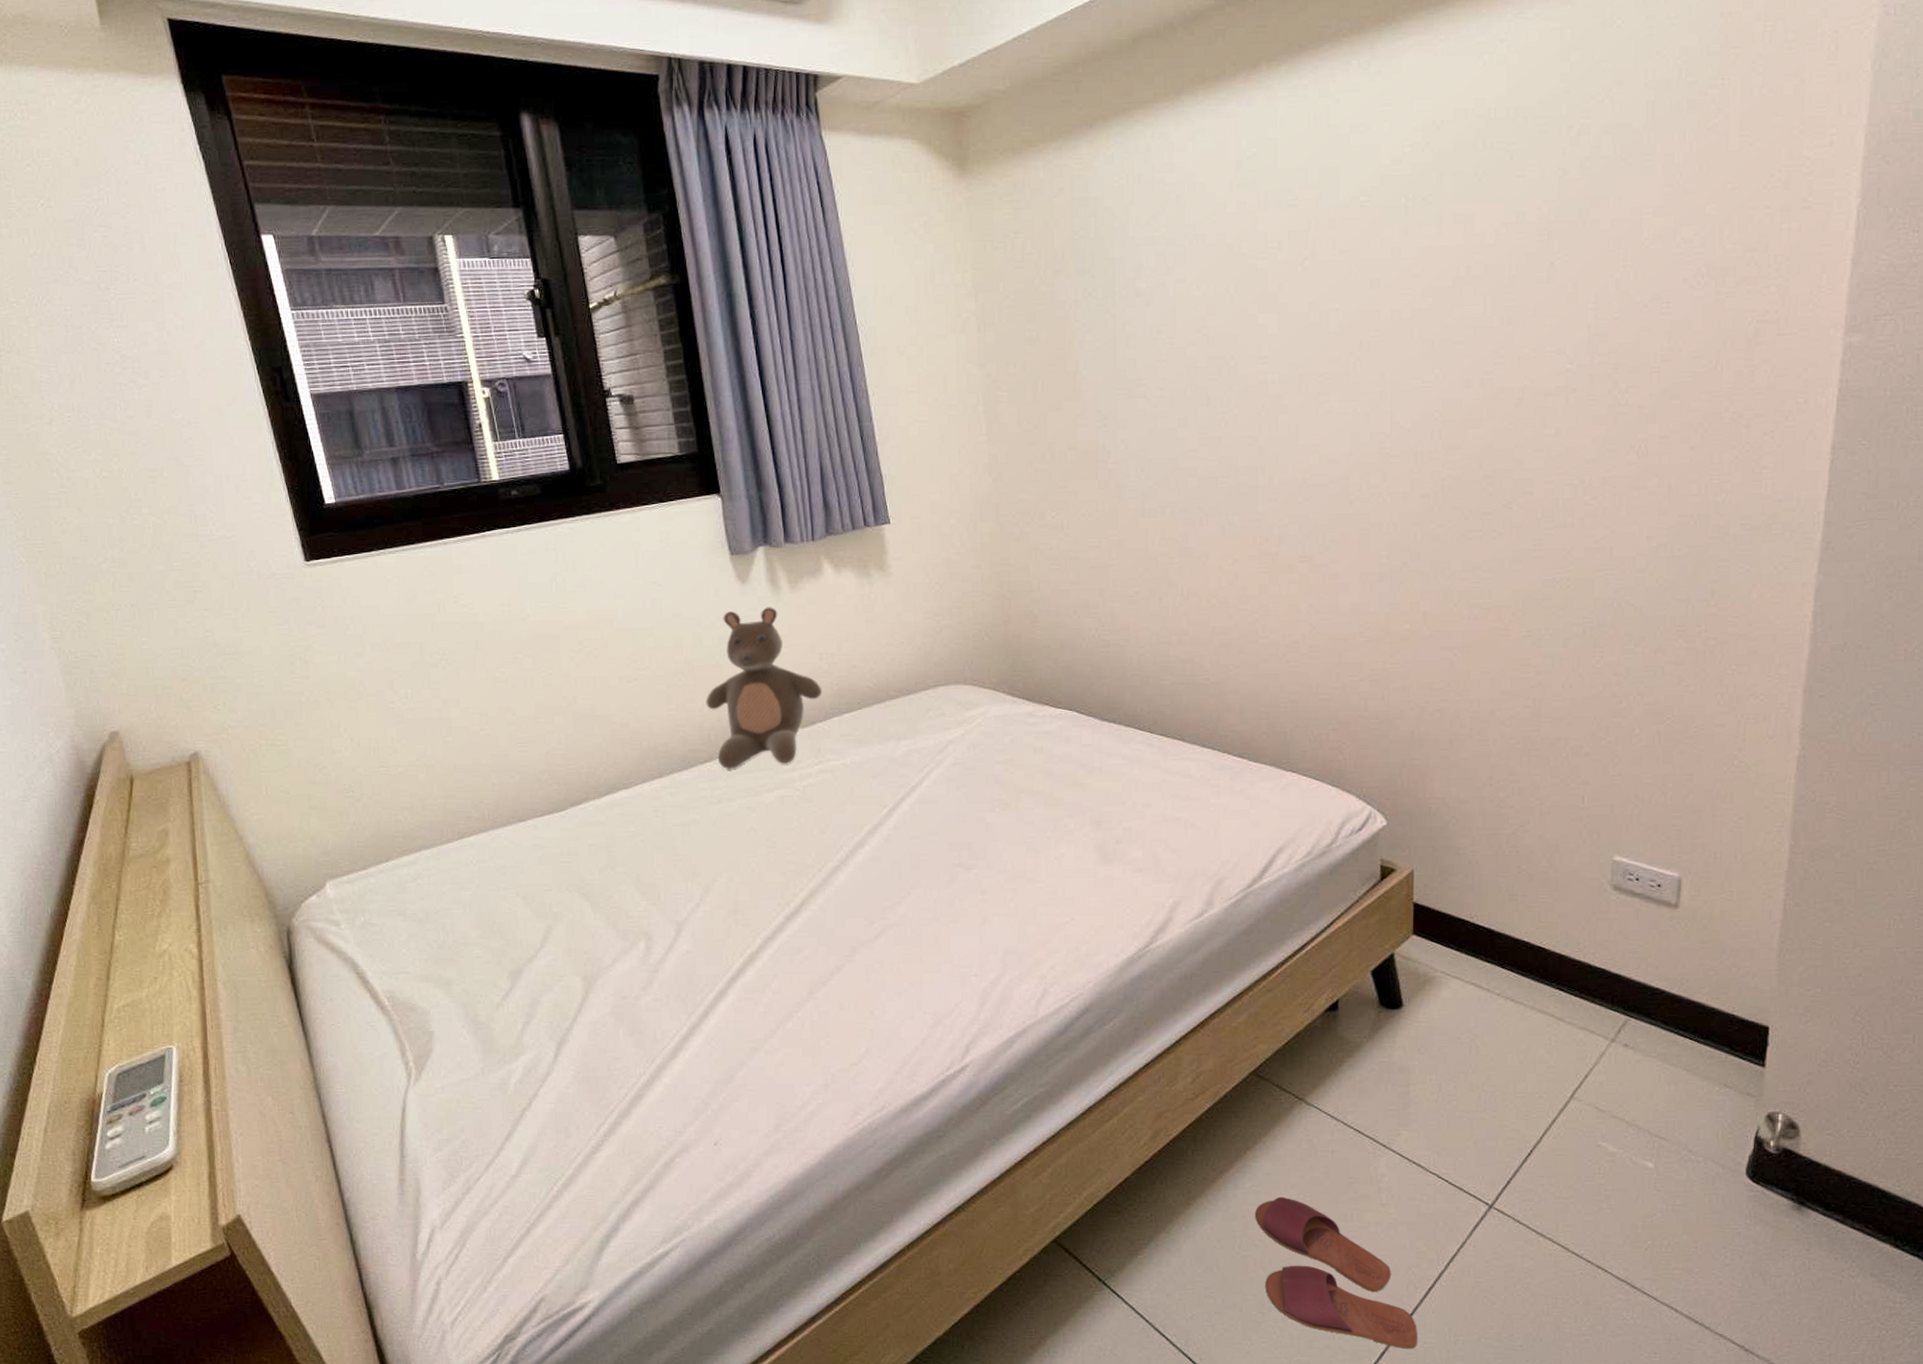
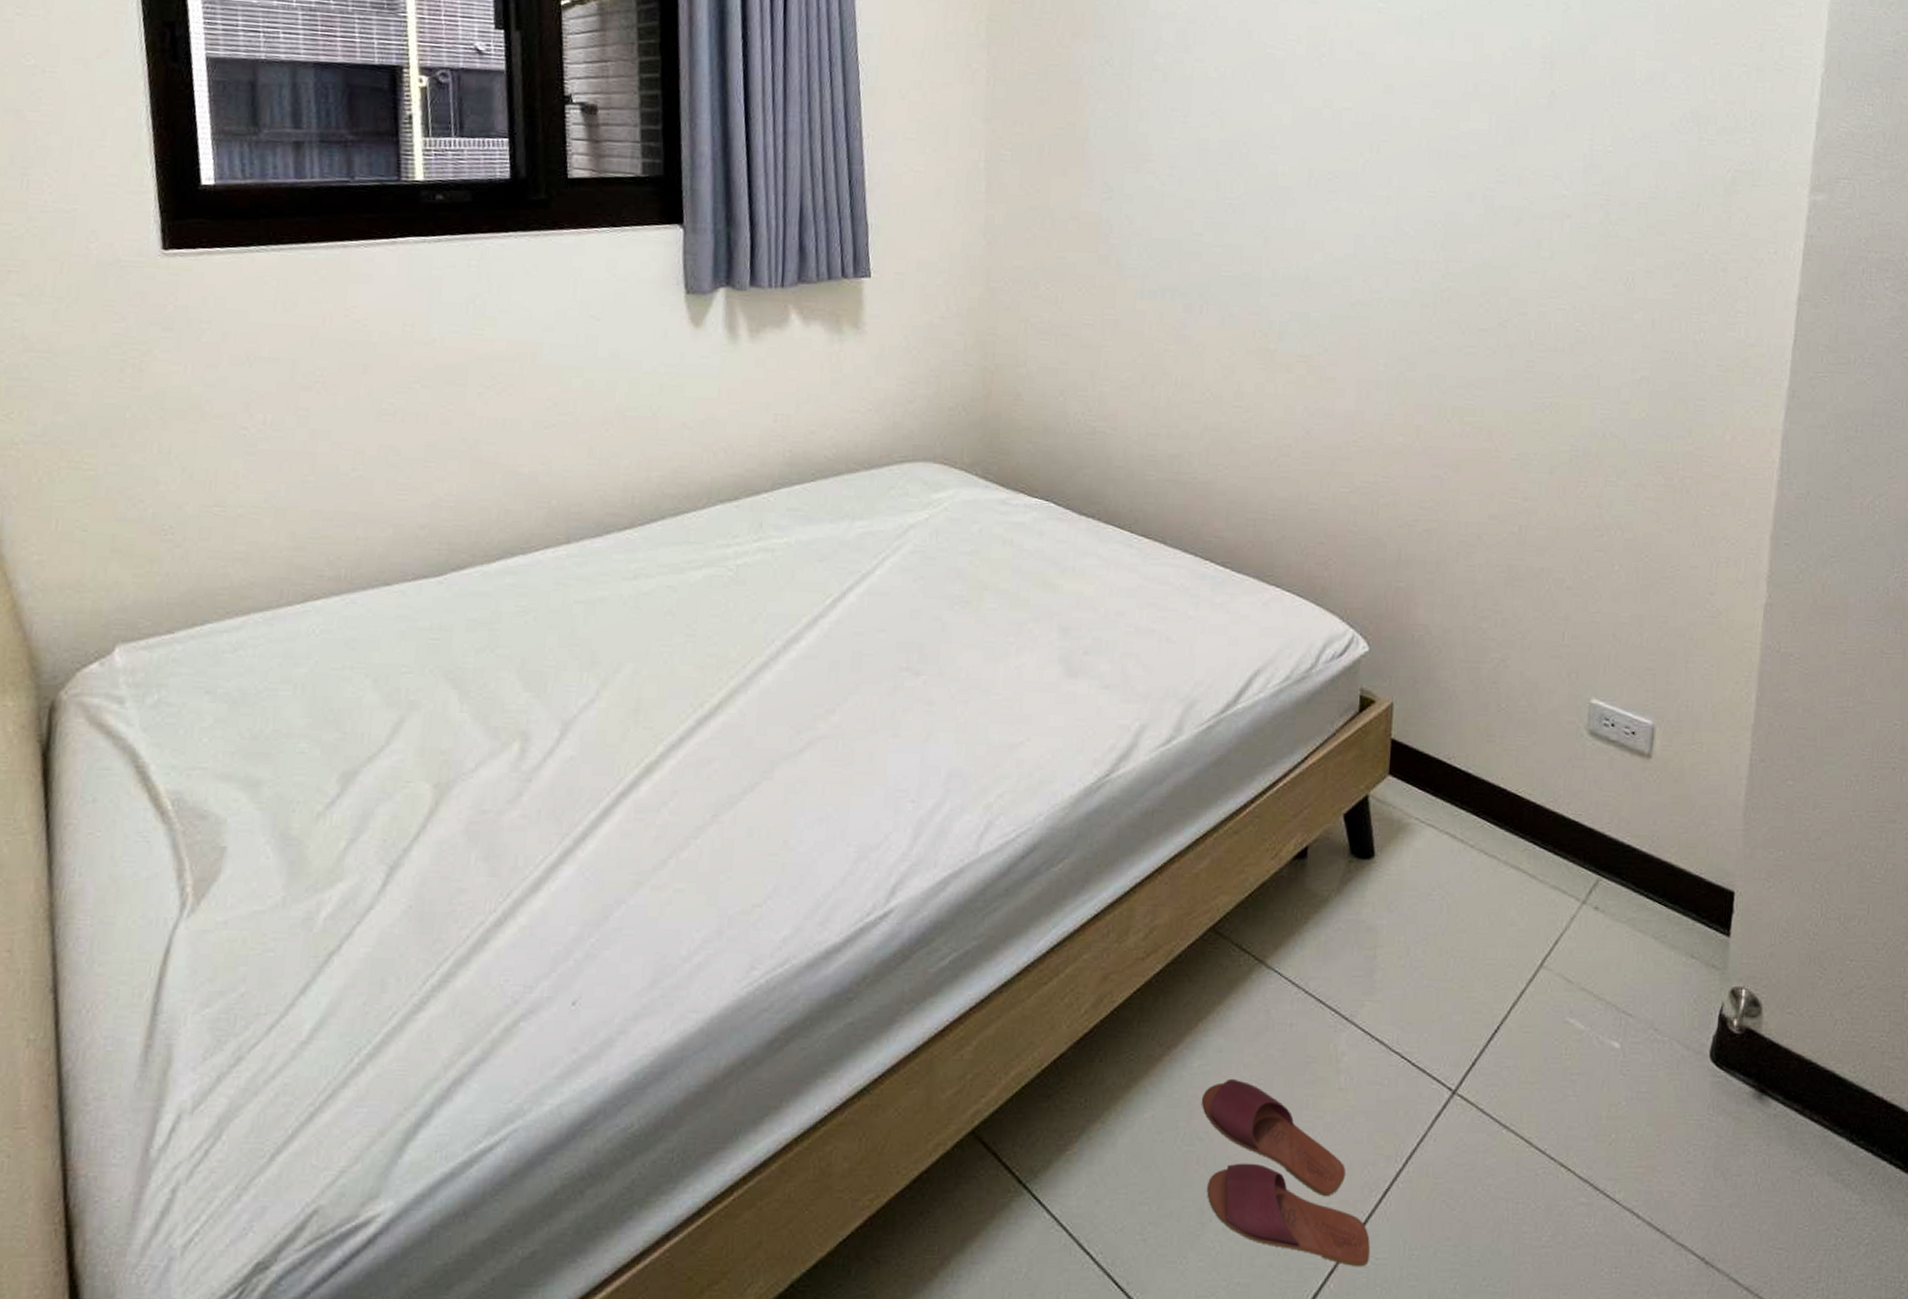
stuffed bear: present [706,607,822,769] -> none [634,356,773,540]

